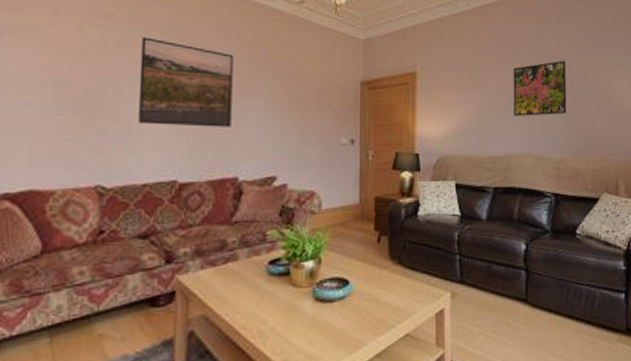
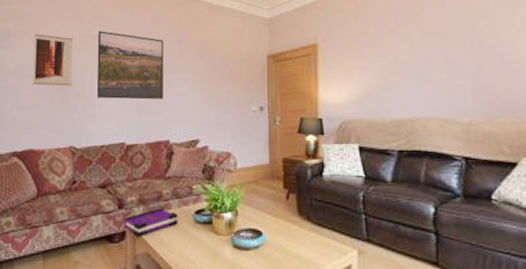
wall art: none [38,32,104,106] -> present [33,33,73,86]
board game: none [172,259,247,297] -> present [123,208,178,237]
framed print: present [513,60,567,116] -> none [414,21,476,80]

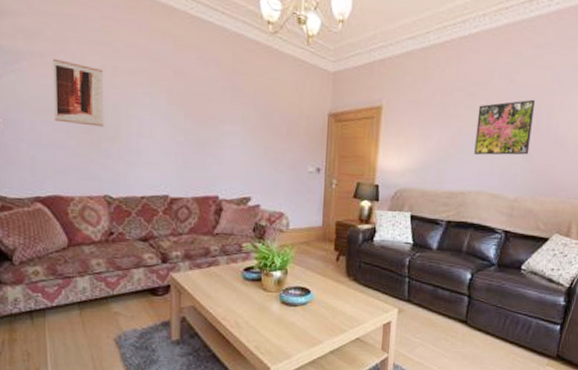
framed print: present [96,31,164,100] -> none [134,64,214,151]
board game: present [123,208,178,237] -> none [167,264,226,291]
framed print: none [414,21,476,80] -> present [474,99,536,155]

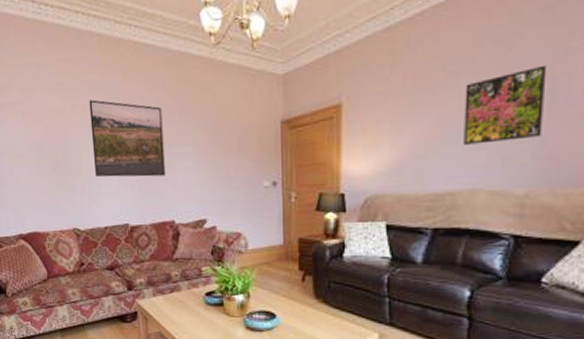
wall art: present [52,58,104,127] -> none [22,106,68,165]
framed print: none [134,64,214,151] -> present [89,99,165,177]

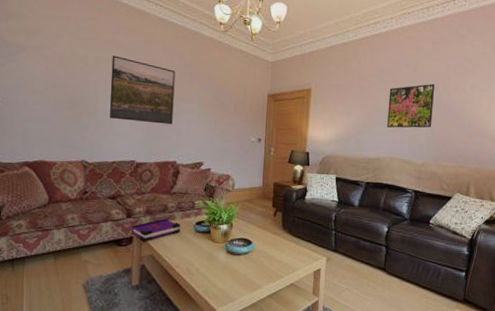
board game: none [134,290,188,317] -> present [131,218,181,242]

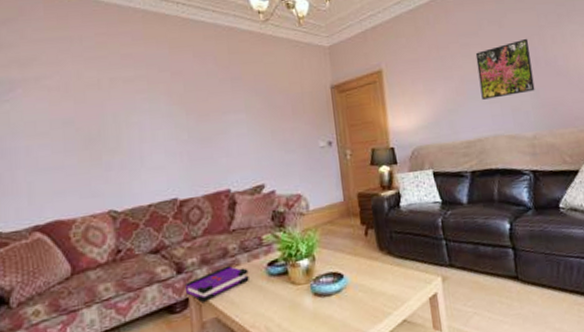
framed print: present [109,55,176,125] -> none [131,72,218,151]

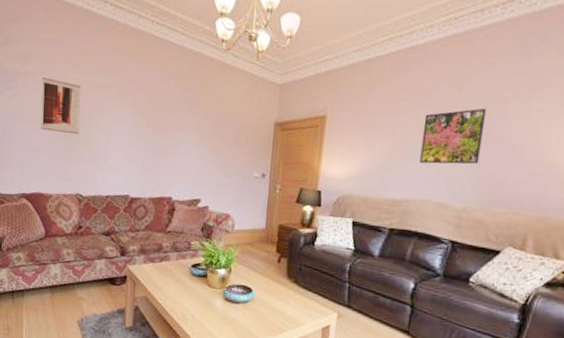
wall art: none [47,81,104,143] -> present [41,76,81,135]
board game: present [184,265,249,302] -> none [125,258,176,282]

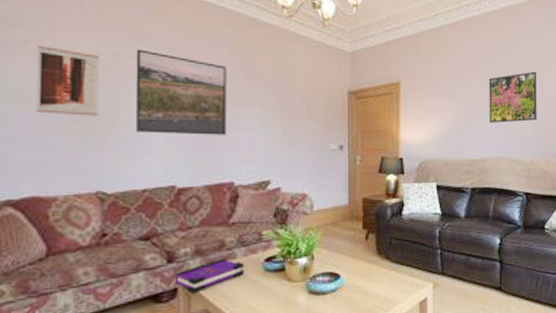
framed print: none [103,80,172,157] -> present [135,49,227,135]
board game: none [125,258,176,282] -> present [174,258,244,293]

